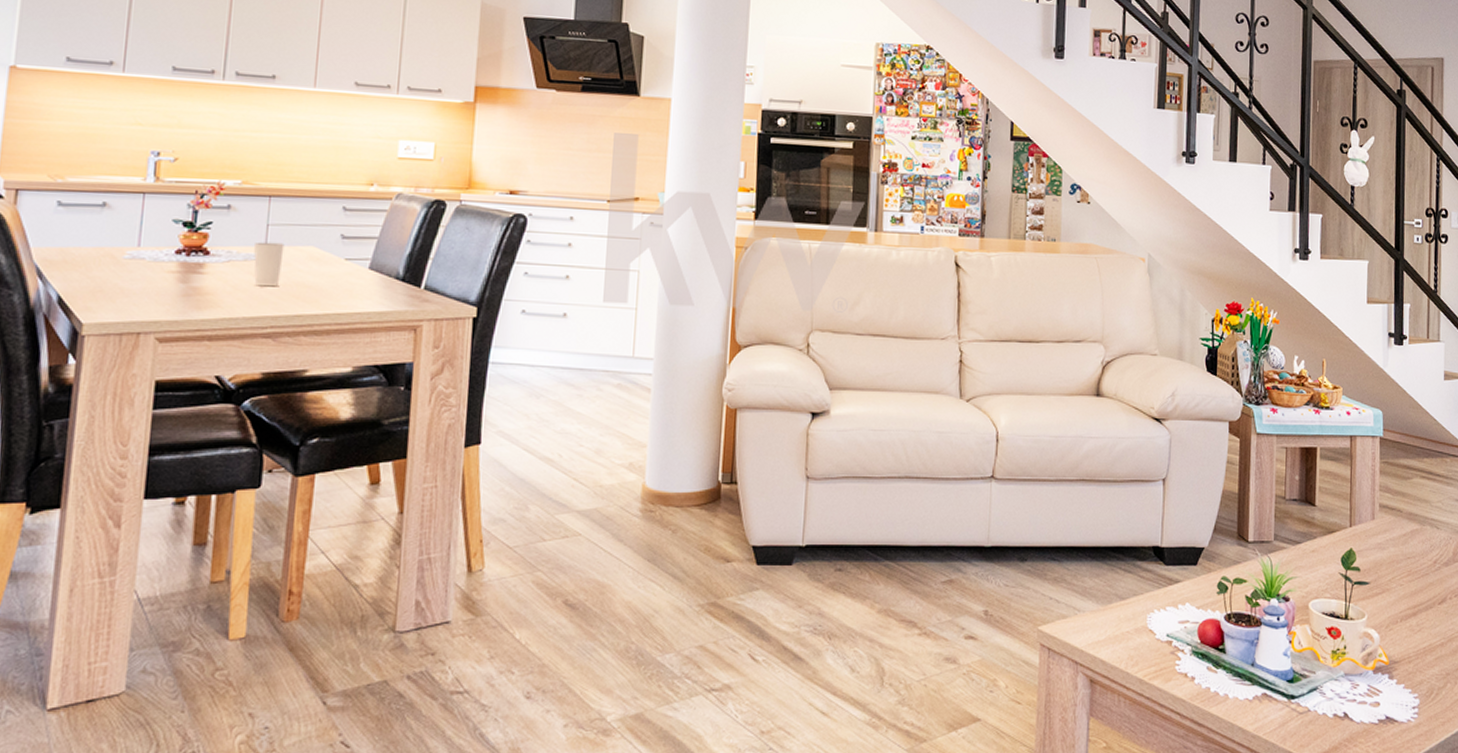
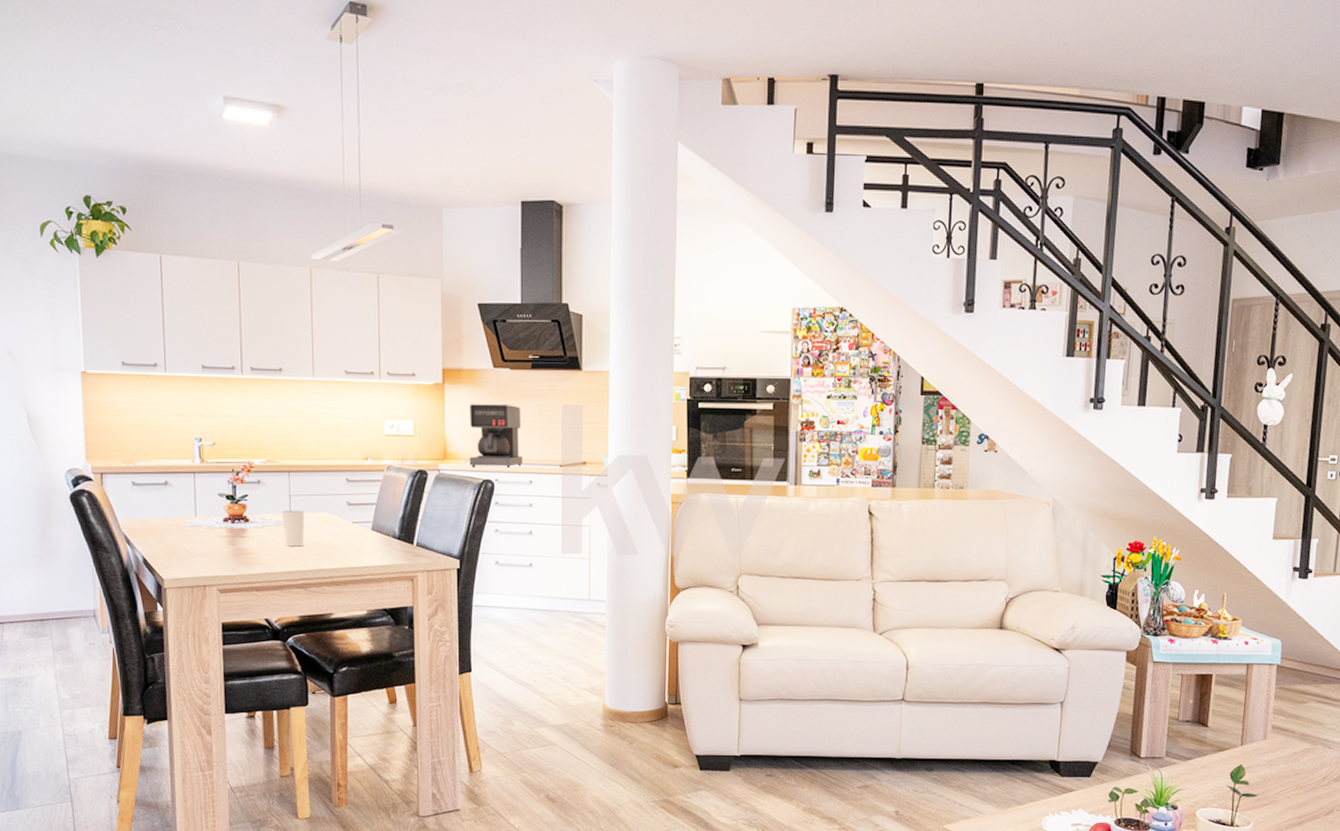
coffee maker: none [498,127,565,203] -> present [469,404,523,469]

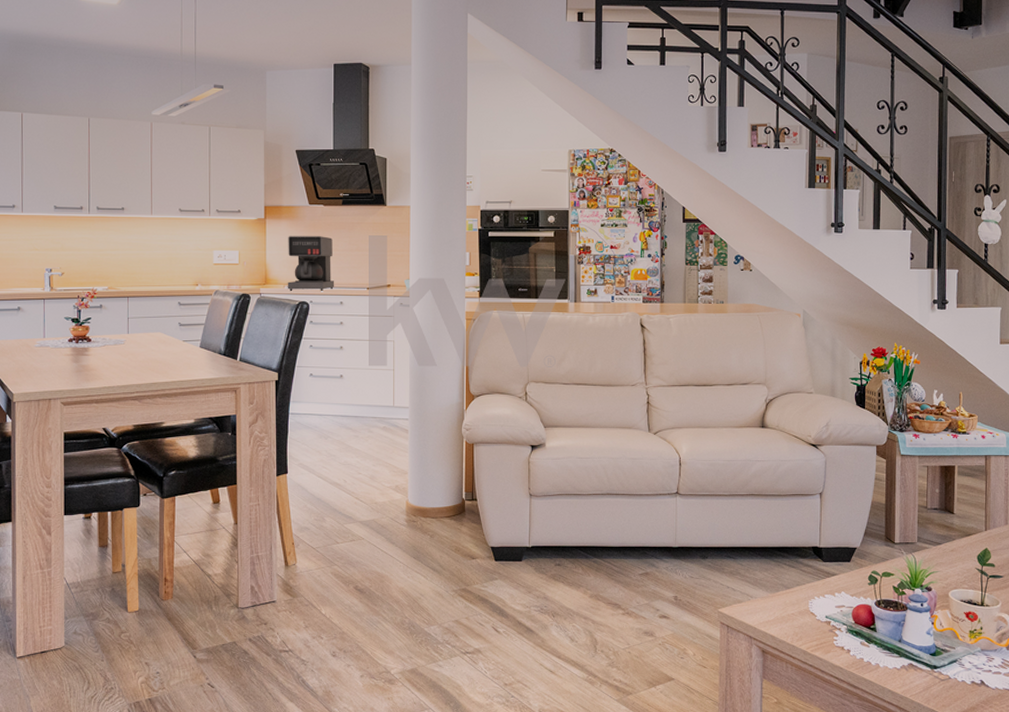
cup: present [282,510,305,547] -> none [121,331,141,363]

